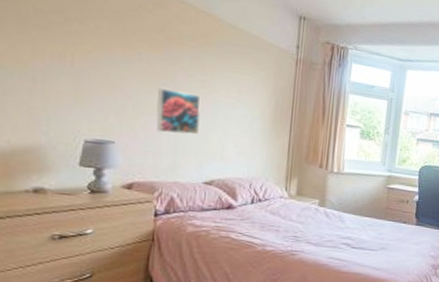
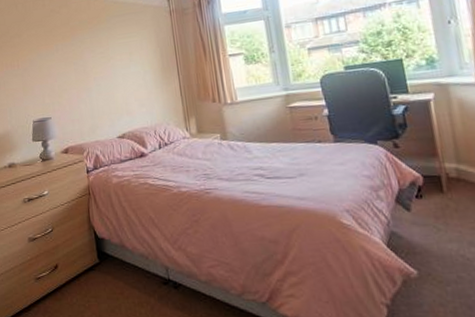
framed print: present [156,87,201,135] -> none [73,65,106,103]

